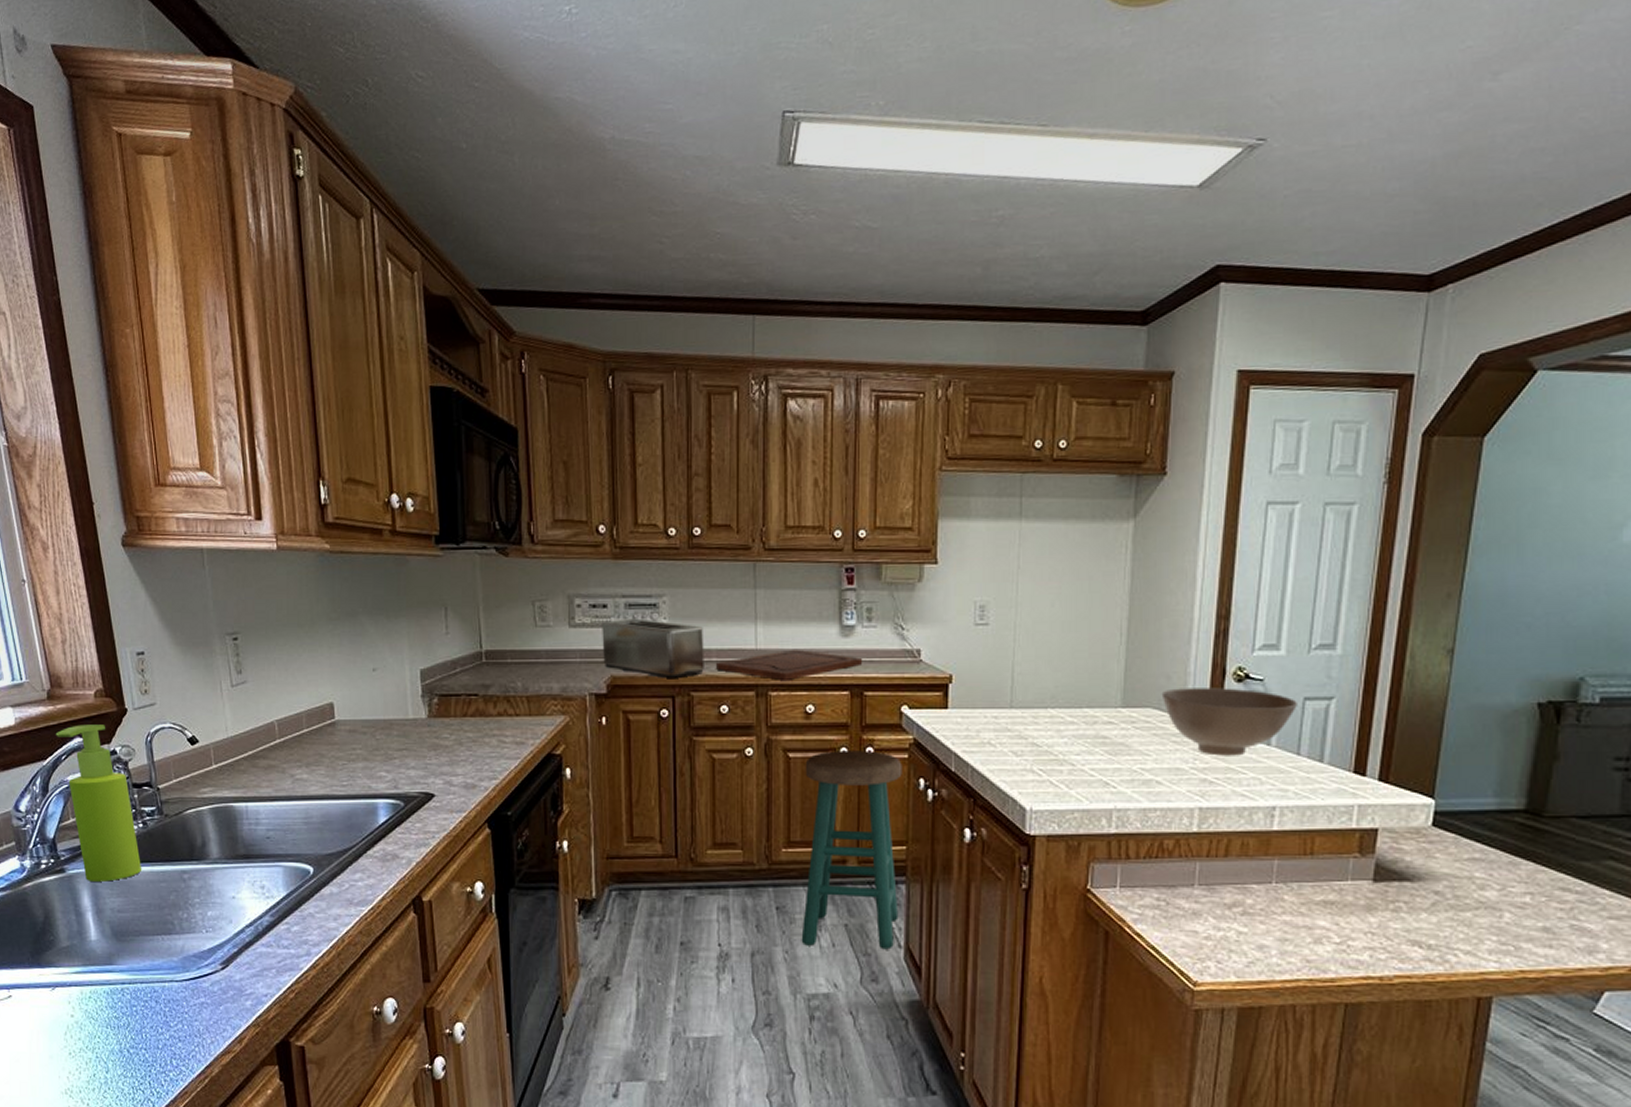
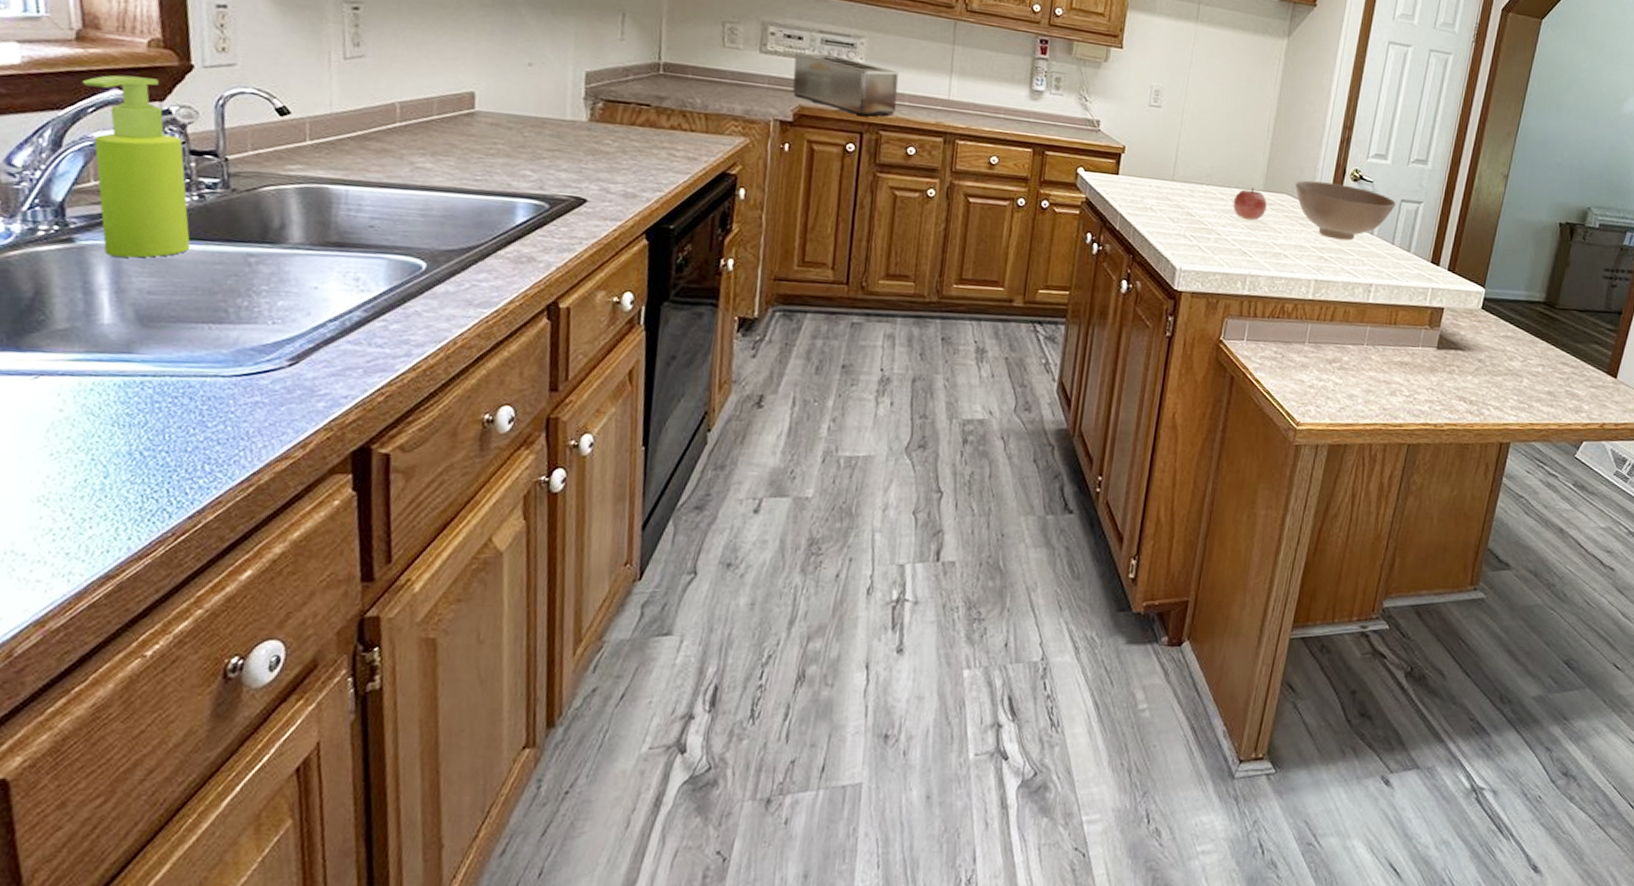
cutting board: present [716,648,863,680] -> none [907,104,1048,132]
stool: present [801,751,902,950] -> none [962,200,1074,383]
fruit: none [1086,705,1128,744] -> present [1232,187,1267,221]

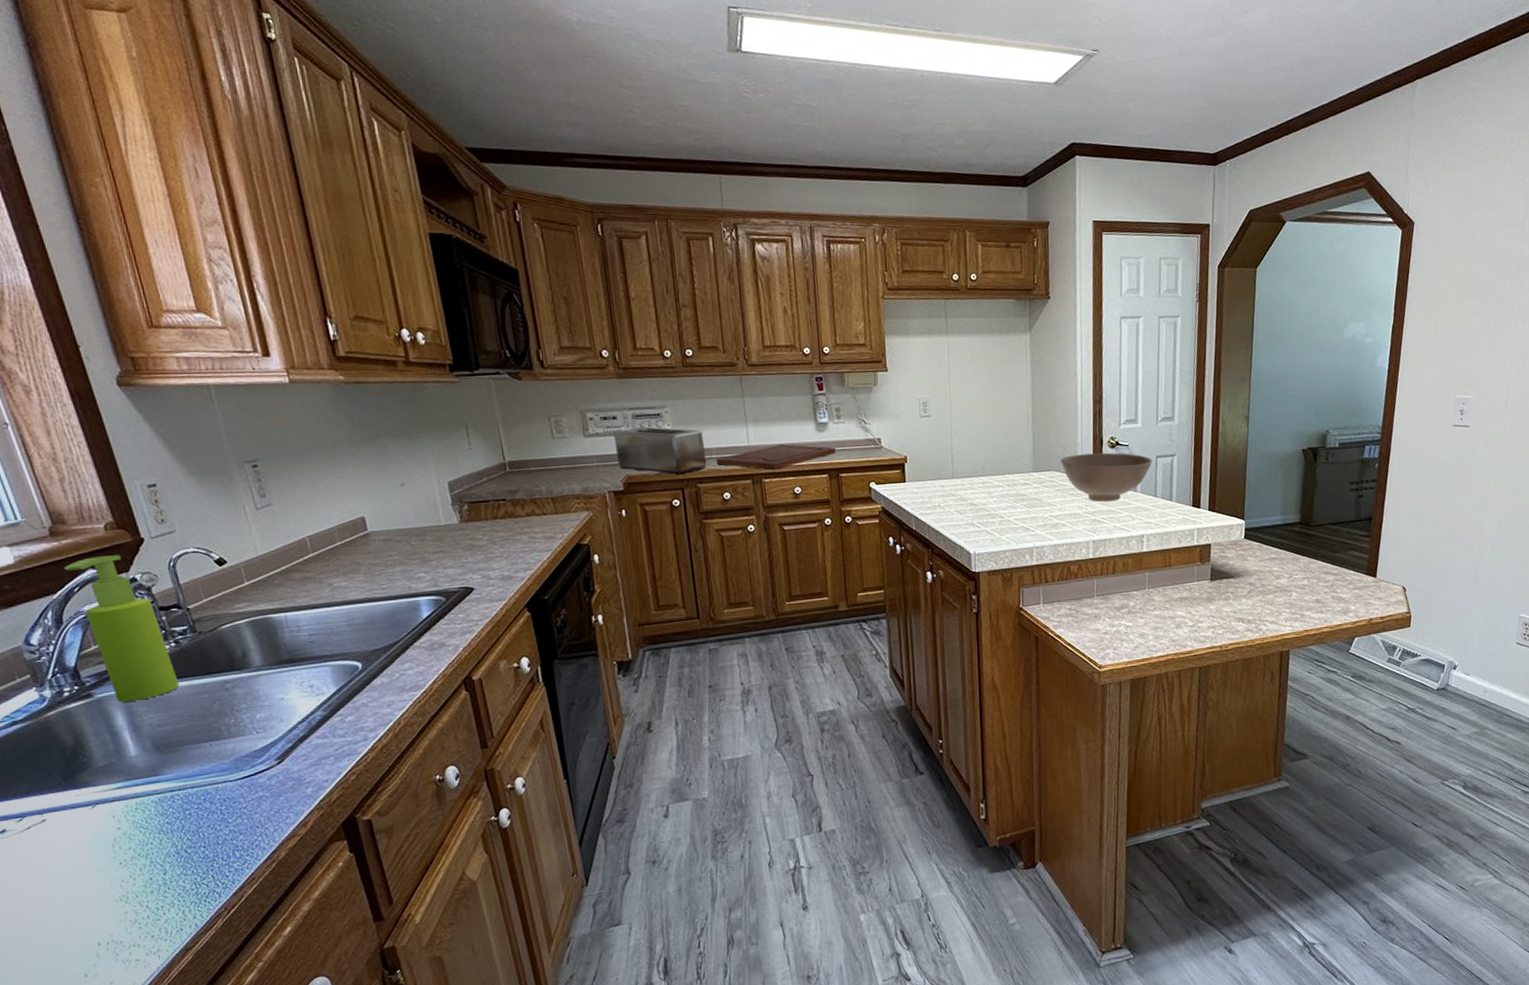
cutting board: none [907,104,1048,132] -> present [716,443,837,470]
fruit: present [1232,187,1267,221] -> none [1009,471,1039,500]

